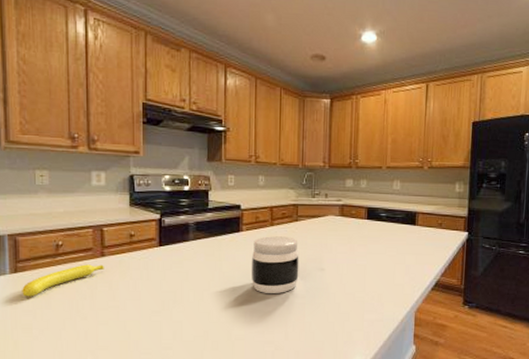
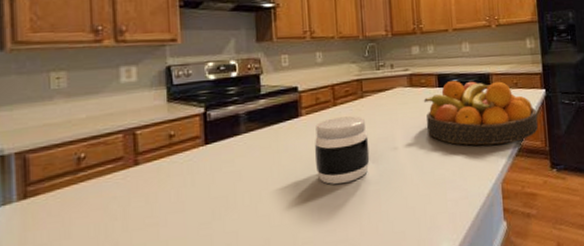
banana: present [22,264,104,297] -> none [33,175,139,228]
fruit bowl: none [352,215,457,277] -> present [423,81,539,146]

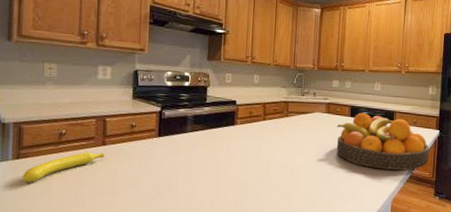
banana: none [33,175,139,228] -> present [23,152,105,182]
jar: present [314,116,370,185] -> none [243,130,288,184]

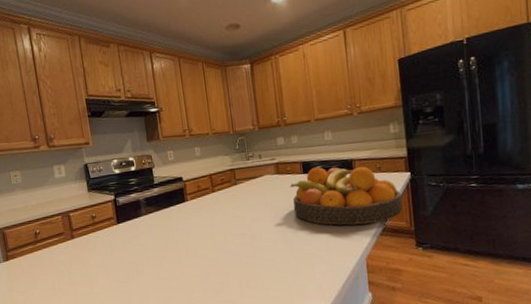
banana: present [23,152,105,182] -> none [14,246,75,280]

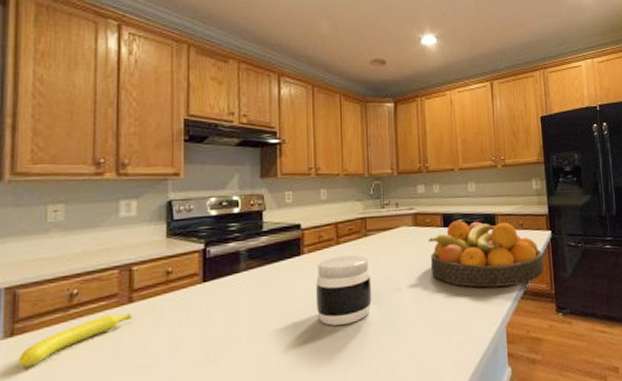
banana: none [14,246,75,280] -> present [19,313,132,368]
jar: none [199,200,246,257] -> present [315,255,372,326]

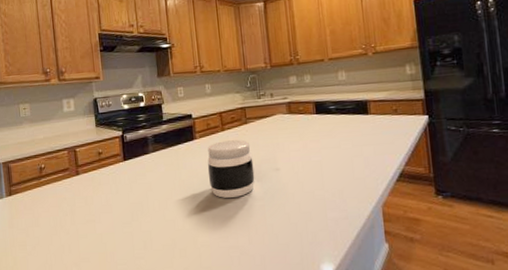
banana: present [19,313,132,368] -> none [16,182,80,217]
fruit bowl: present [428,221,544,288] -> none [302,108,421,170]

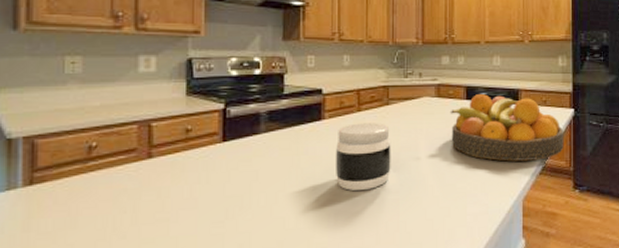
fruit bowl: none [302,108,421,170] -> present [450,94,564,162]

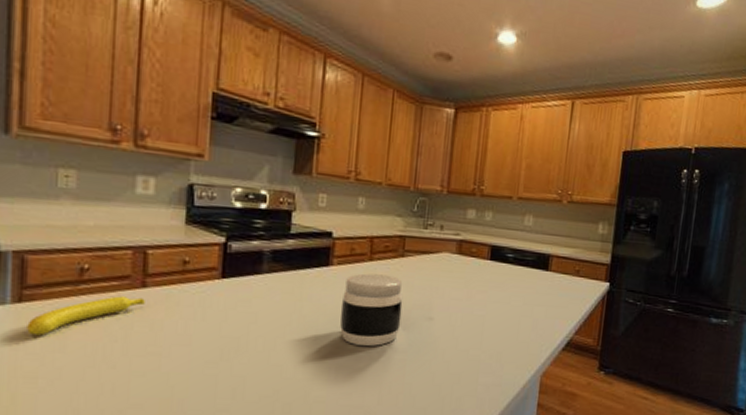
banana: none [38,168,151,215] -> present [27,296,145,336]
fruit bowl: present [450,94,564,162] -> none [468,255,595,335]

